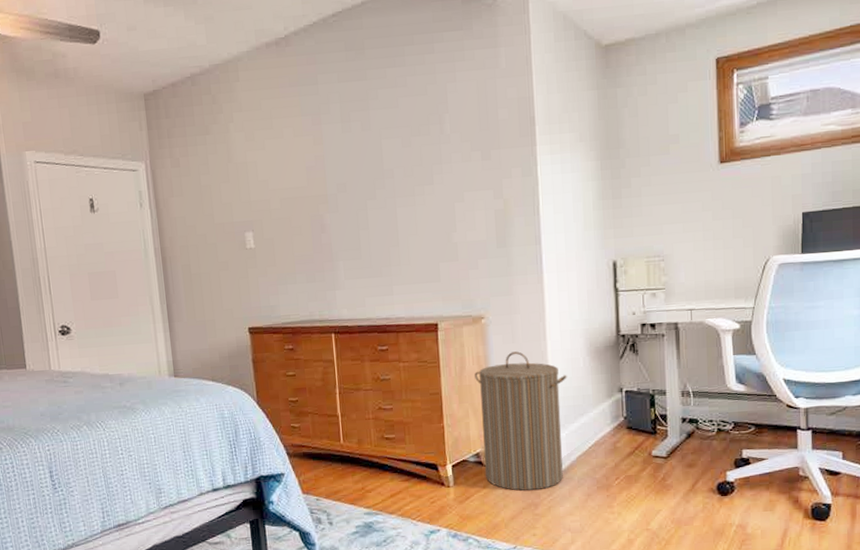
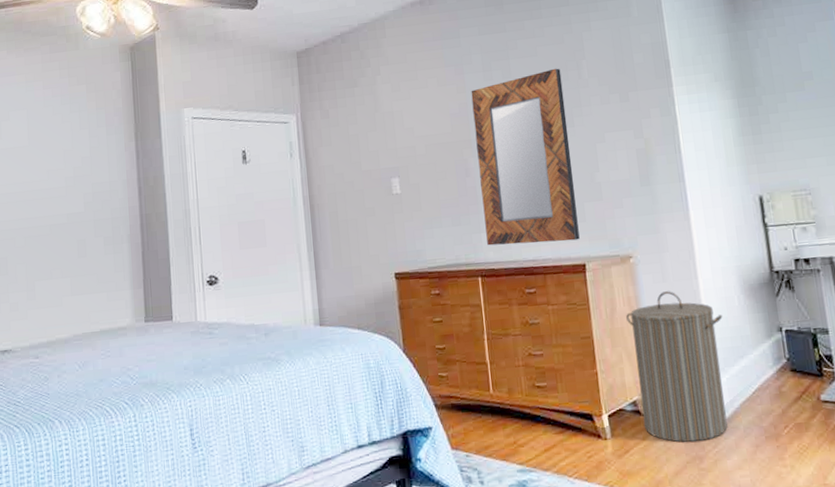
home mirror: none [328,121,434,303] -> present [471,68,580,246]

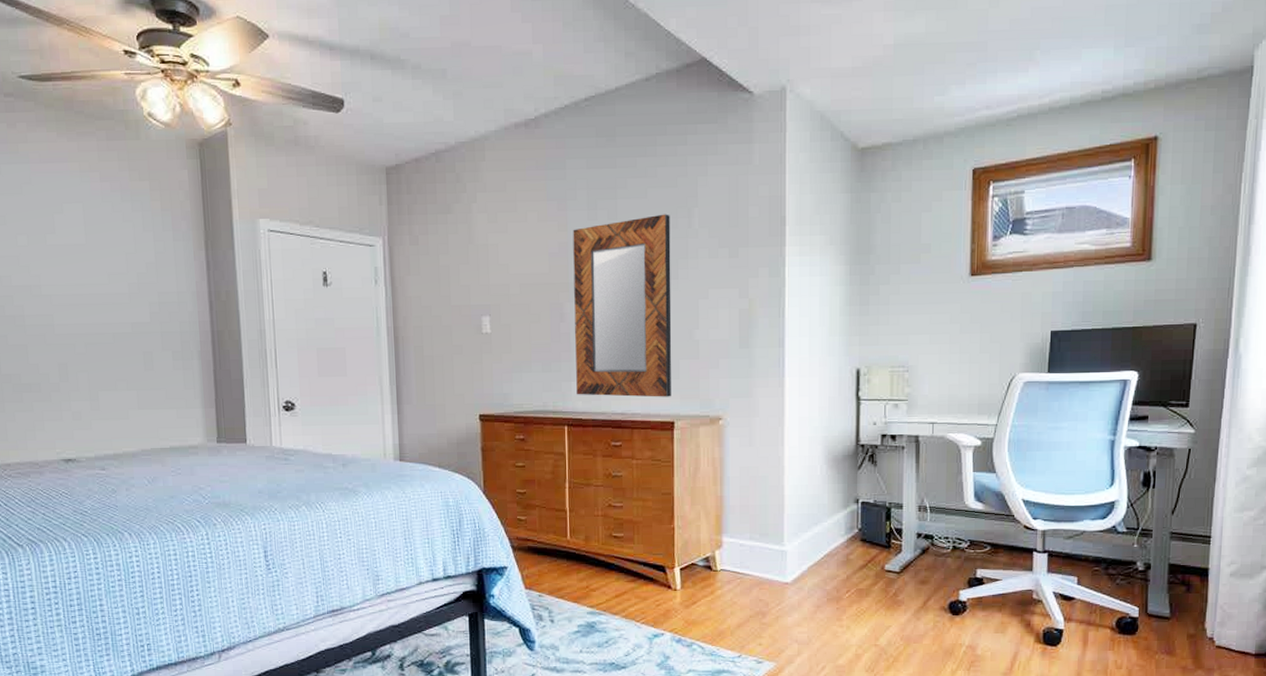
laundry hamper: present [626,291,728,443] -> none [709,455,803,599]

